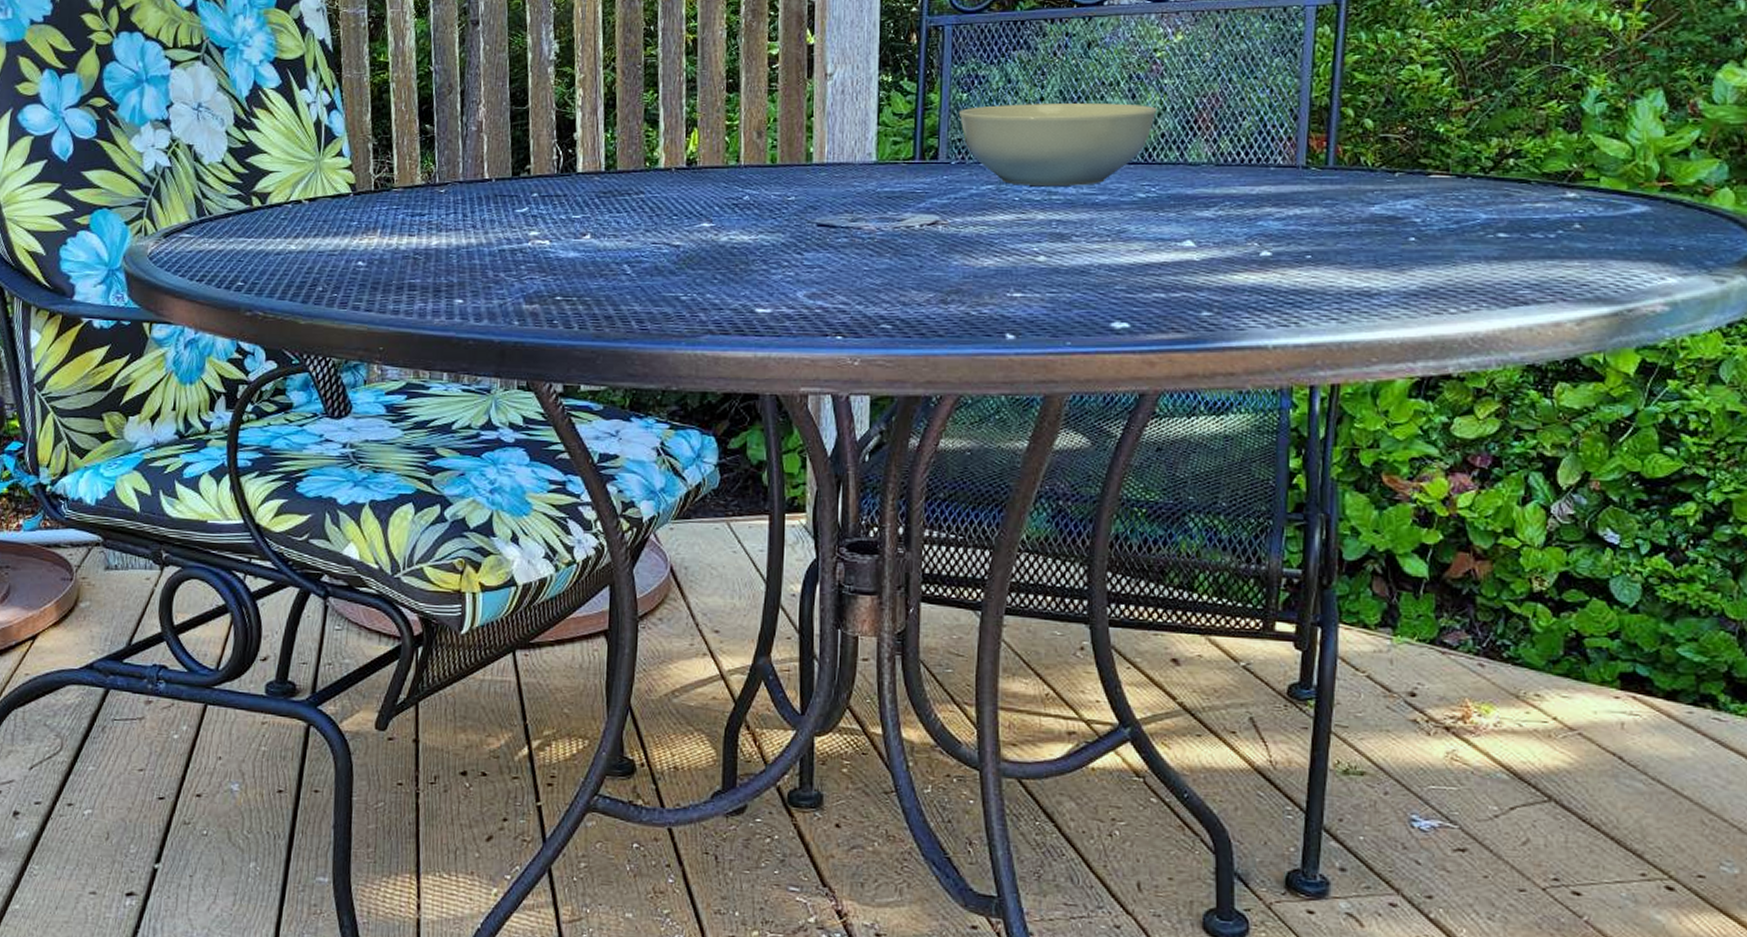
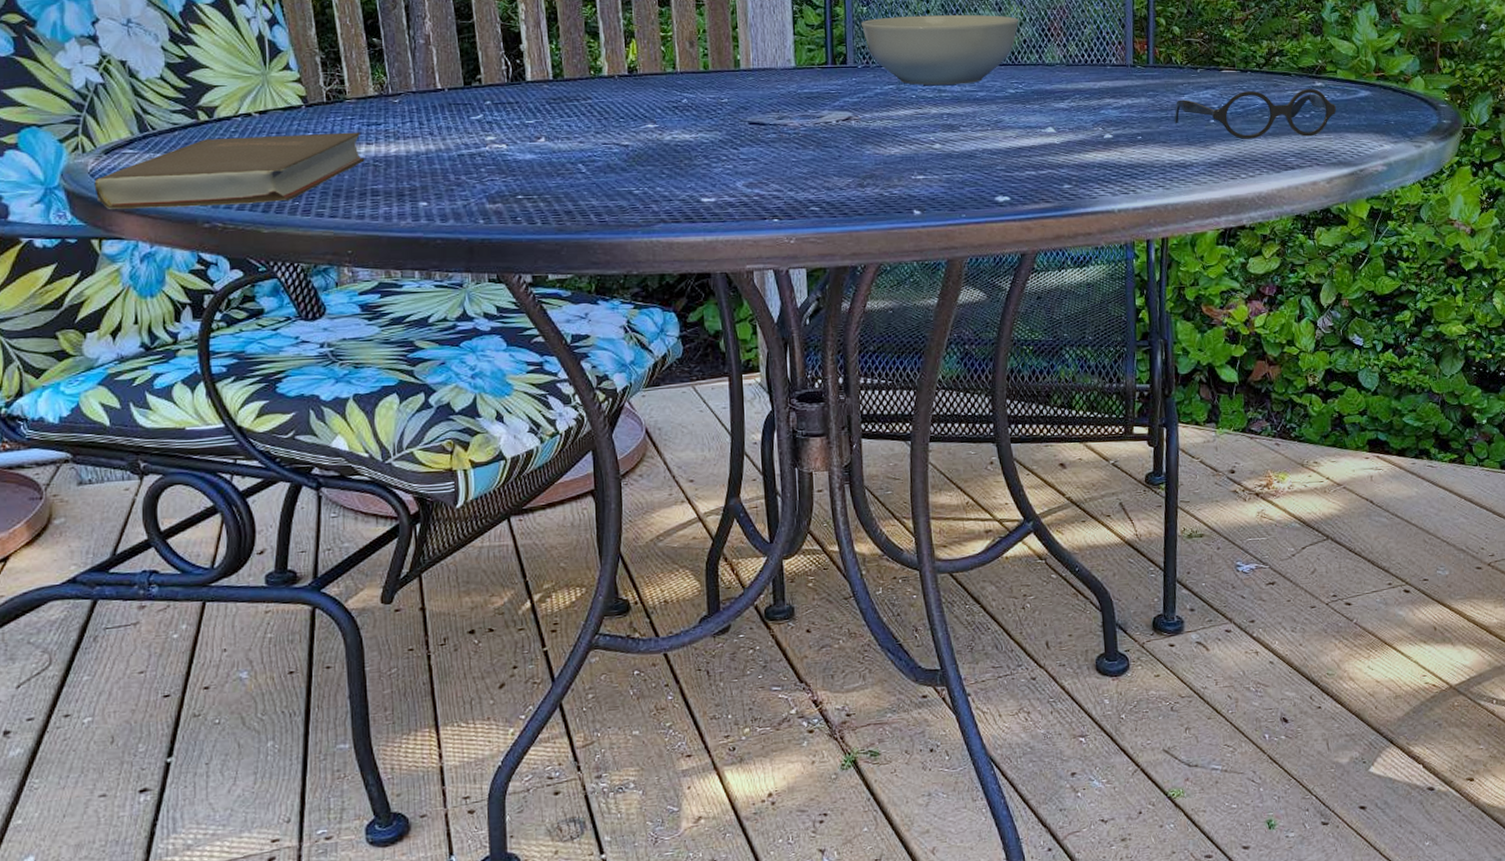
book: none [151,223,406,295] -> present [94,132,365,210]
eyeglasses: none [1357,200,1597,265] -> present [1173,88,1337,140]

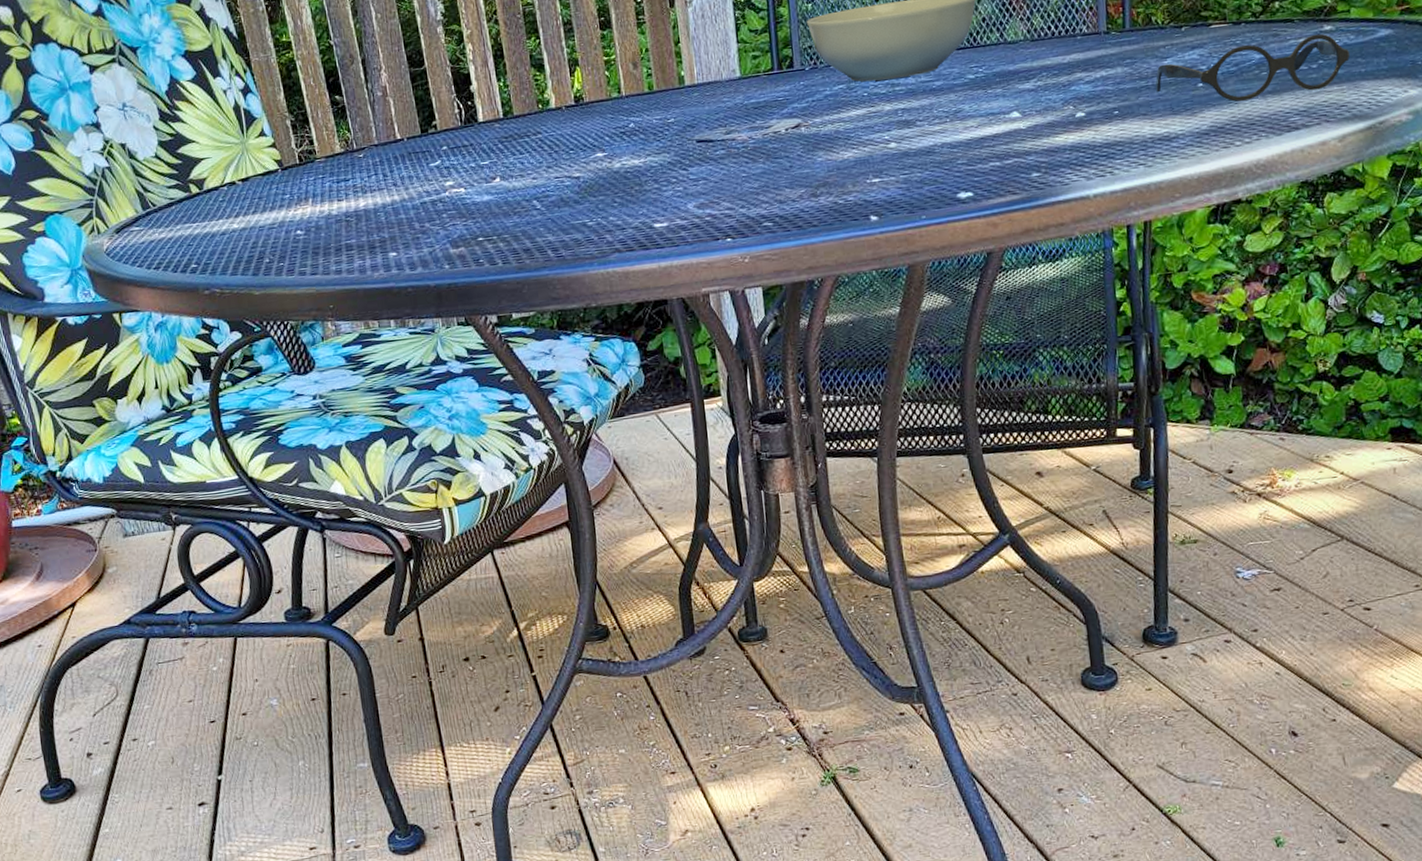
book: present [94,132,365,210] -> none [110,190,338,285]

